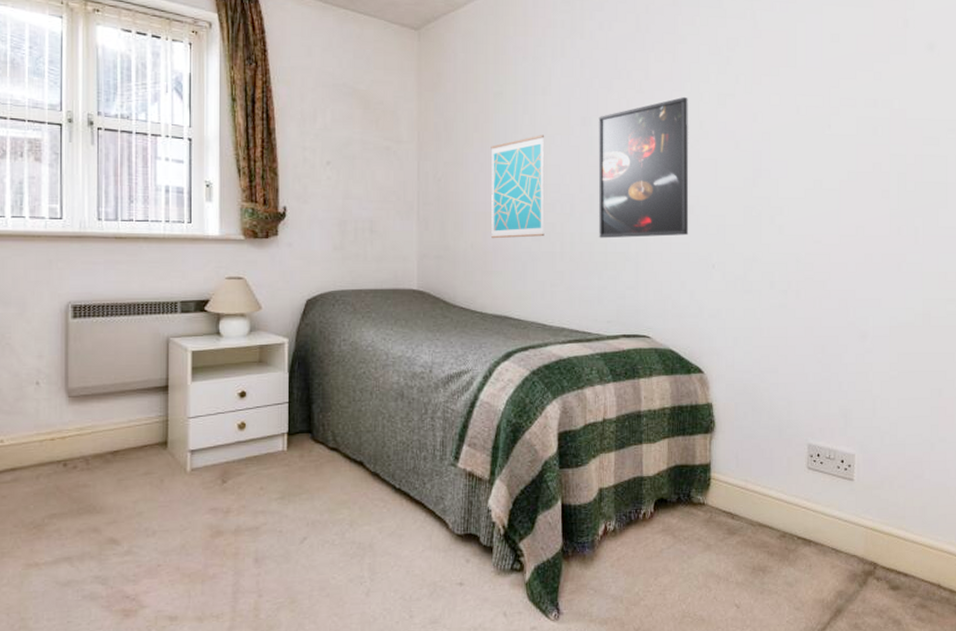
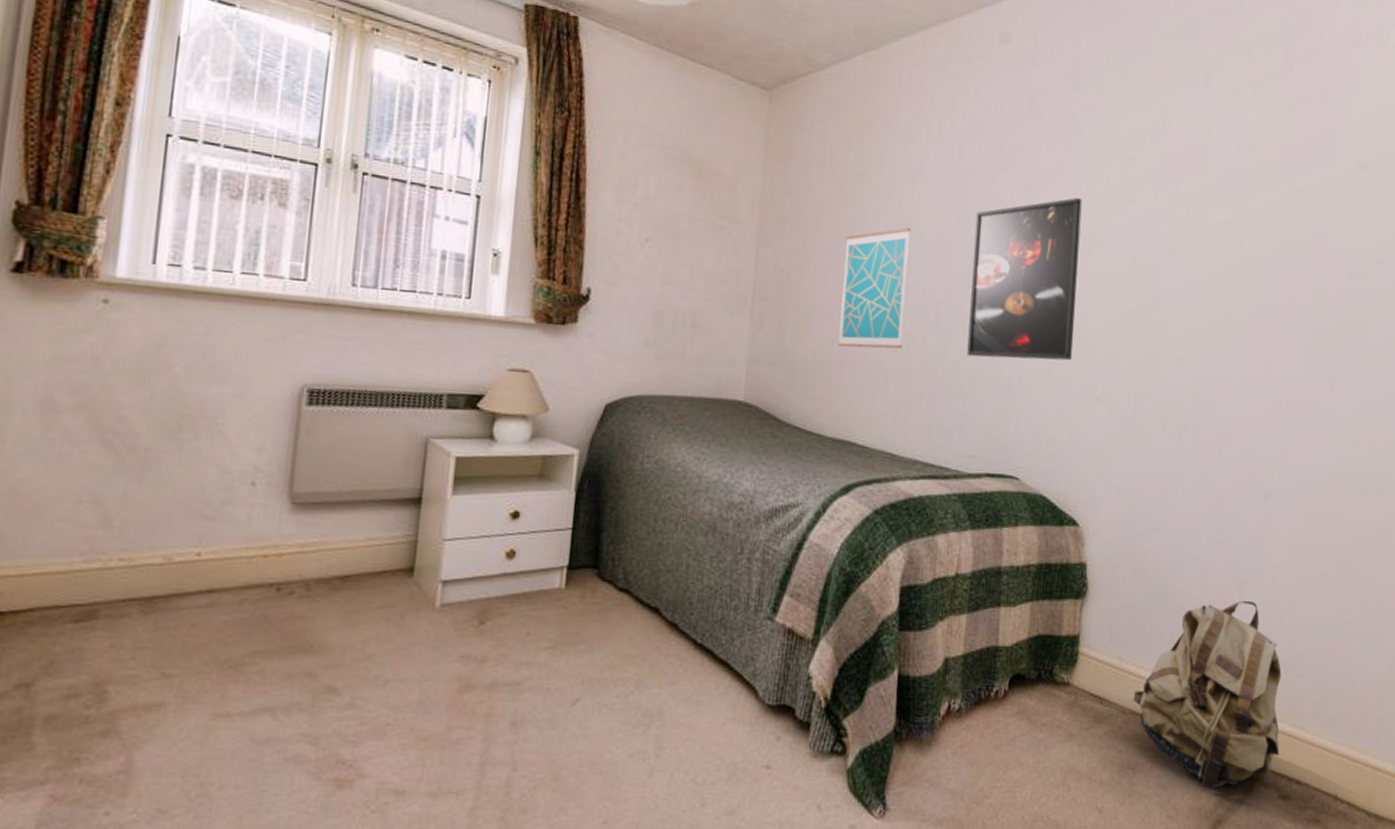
backpack: none [759,426,888,585] -> present [1133,600,1282,790]

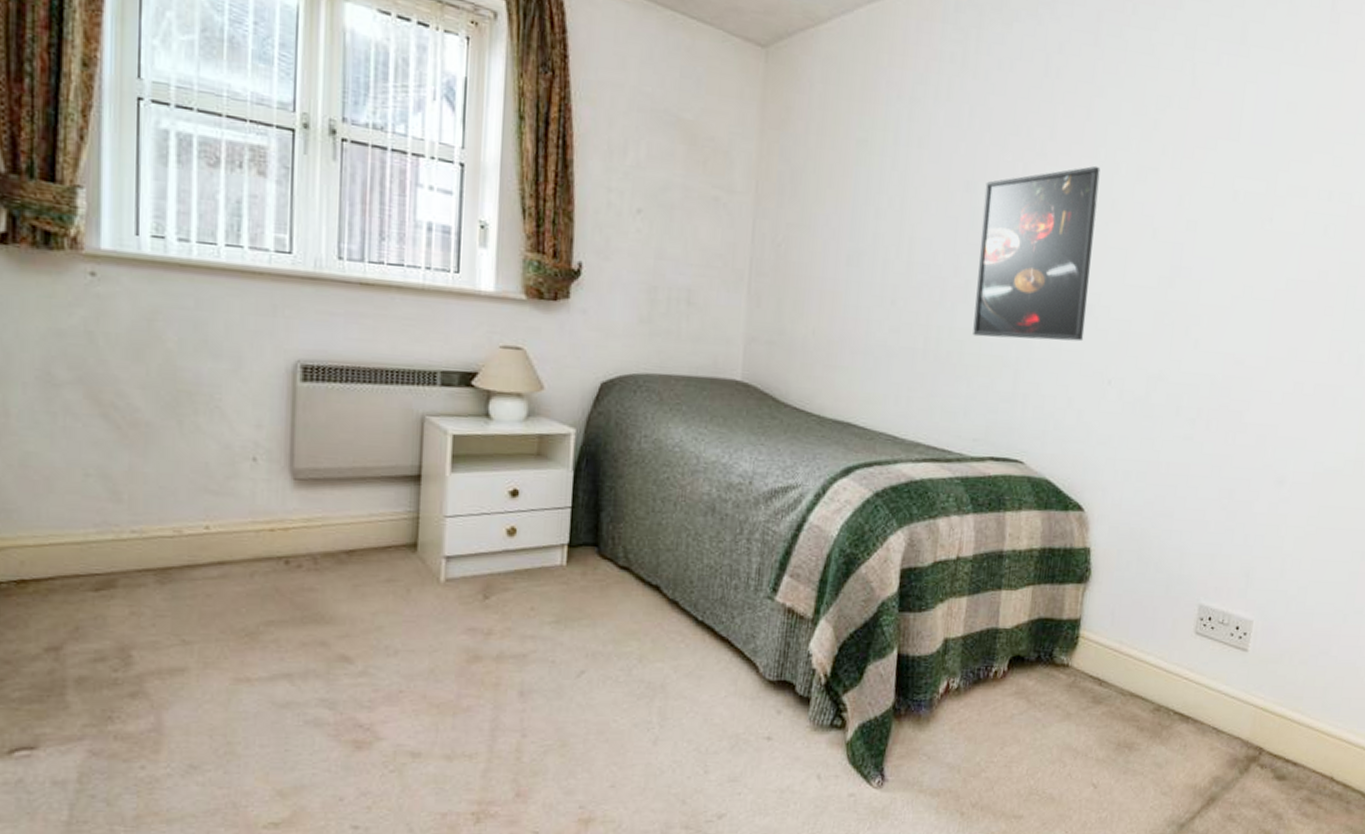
wall art: present [838,227,912,349] -> none [839,198,917,328]
backpack: present [1133,600,1282,790] -> none [1132,587,1285,769]

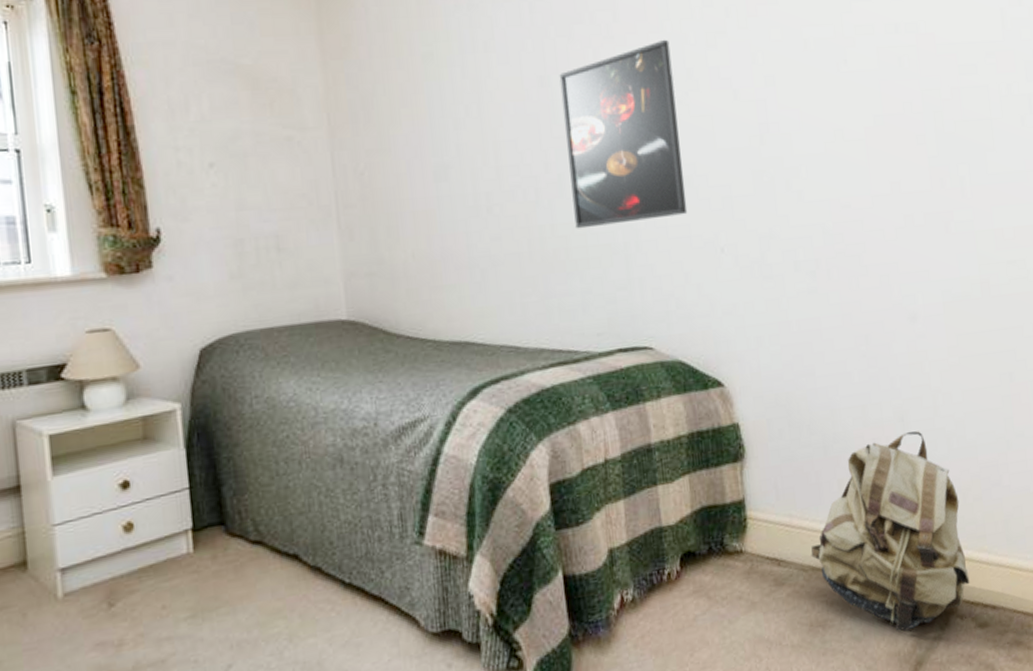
backpack: none [1132,587,1285,769] -> present [811,431,970,632]

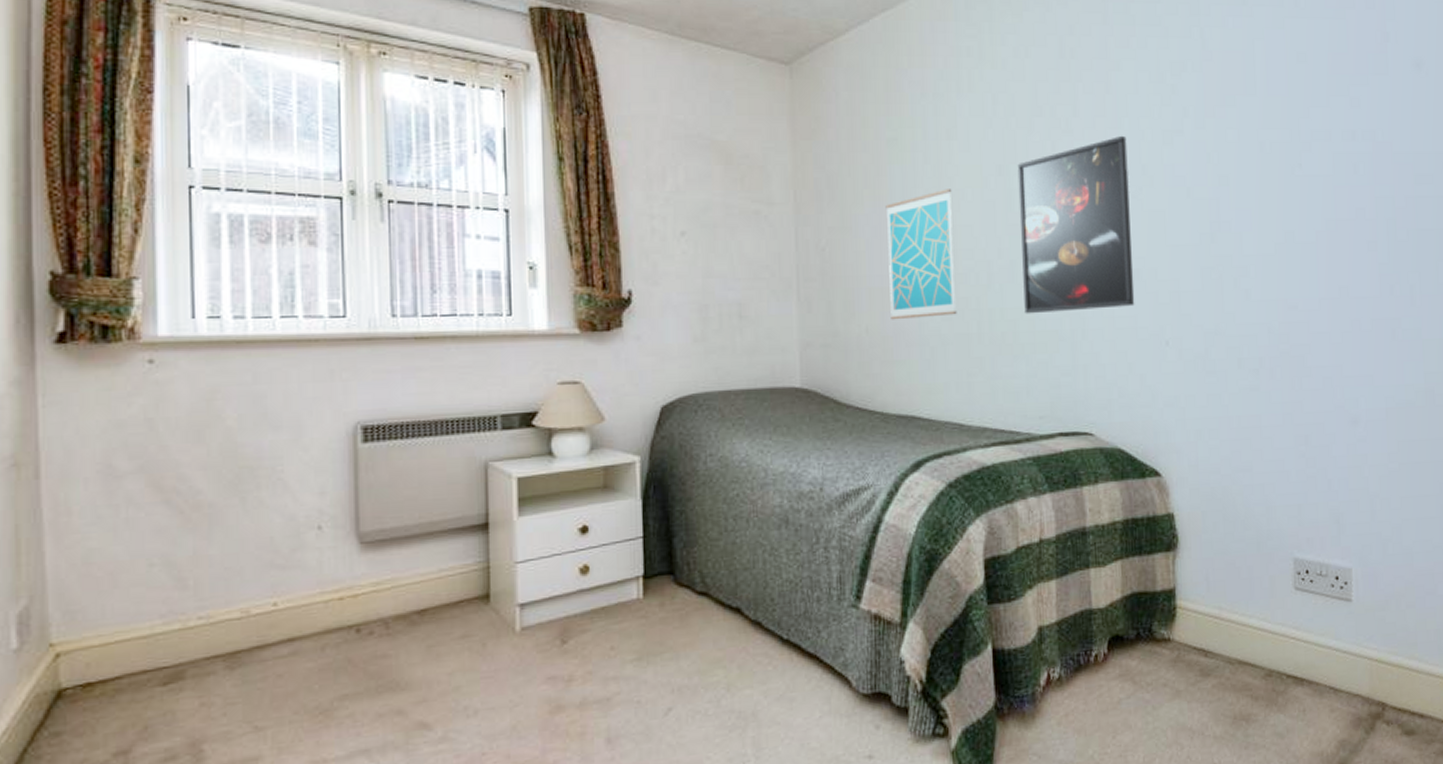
wall art: none [424,103,506,244] -> present [885,189,957,320]
backpack: present [811,431,970,632] -> none [1238,533,1398,733]

